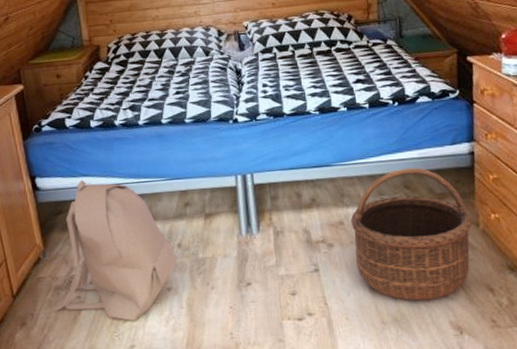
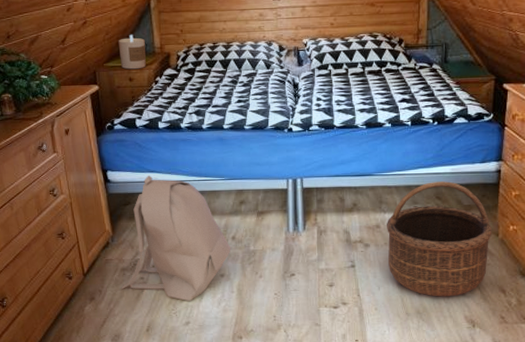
candle: none [43,28,74,66] -> present [118,34,146,70]

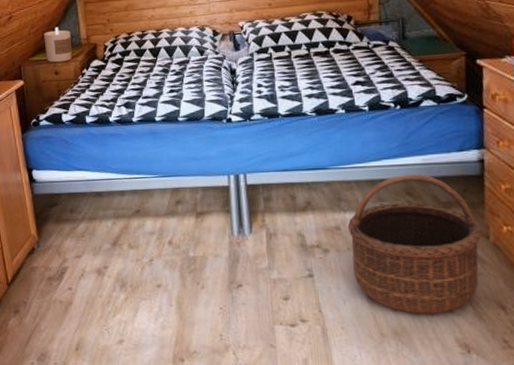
backpack: present [121,176,231,302] -> none [47,174,168,316]

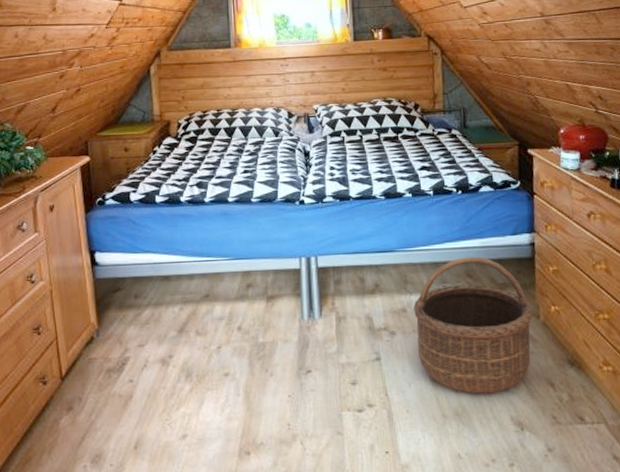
candle: present [43,26,72,63] -> none [114,101,144,139]

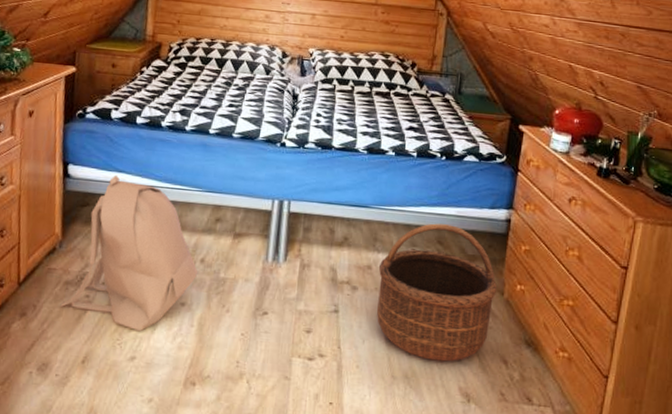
backpack: none [105,257,237,409] -> present [60,176,198,332]

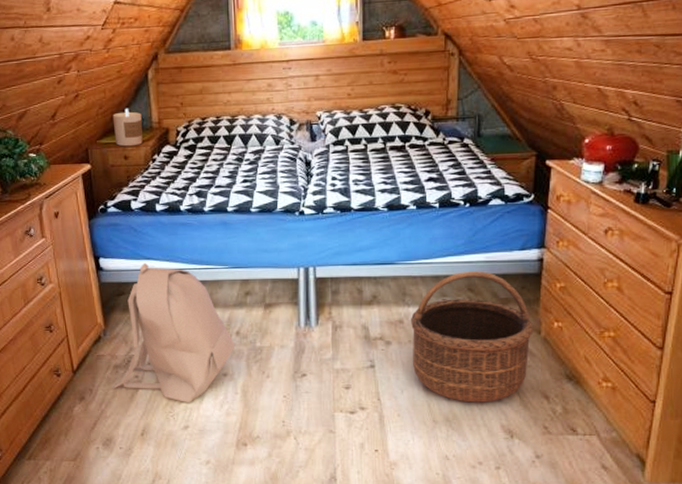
candle: none [105,17,137,56] -> present [112,108,143,147]

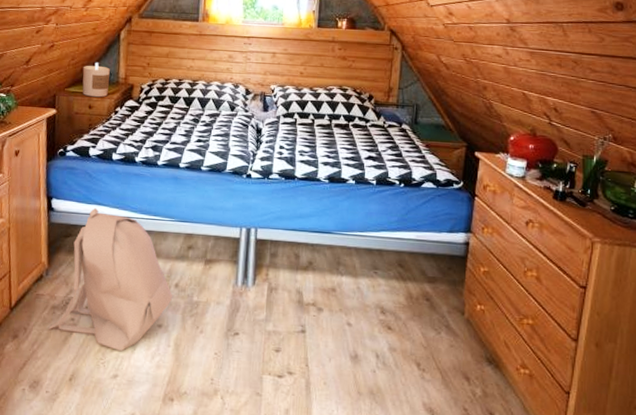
basket: present [410,271,534,403] -> none [342,247,458,379]

